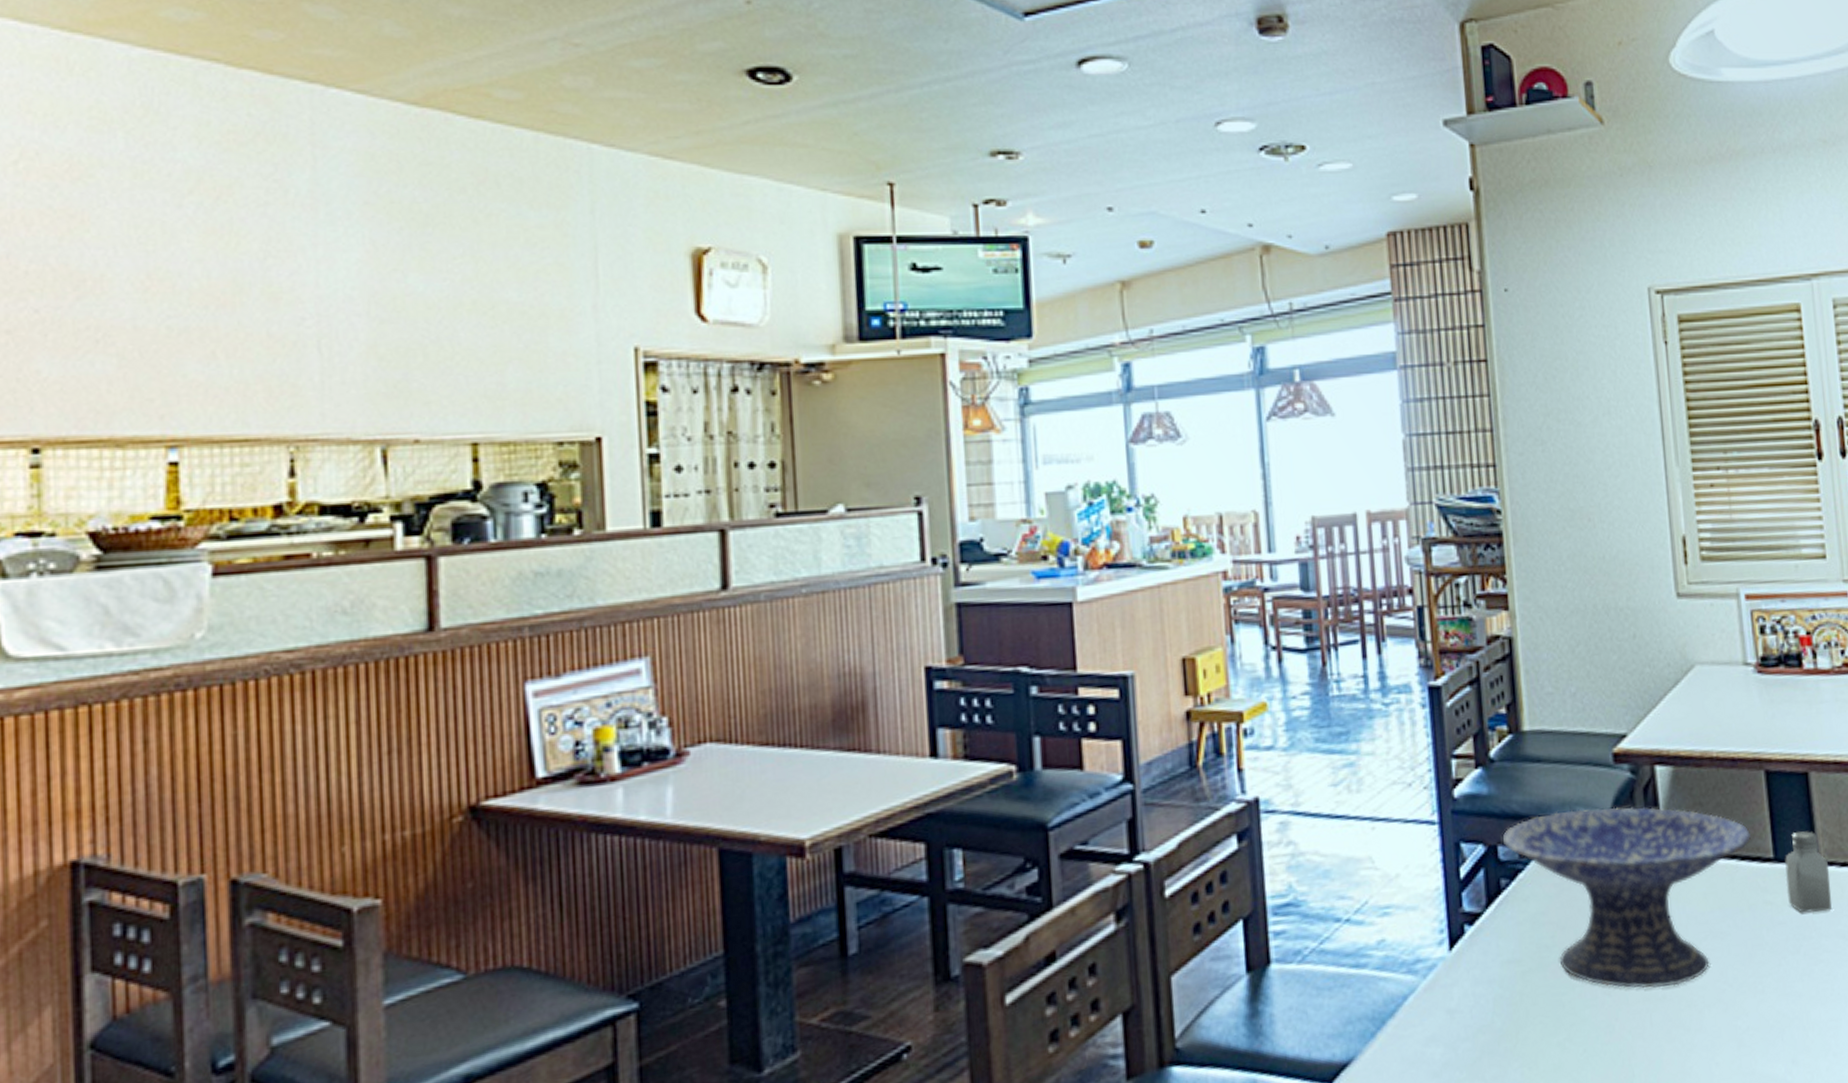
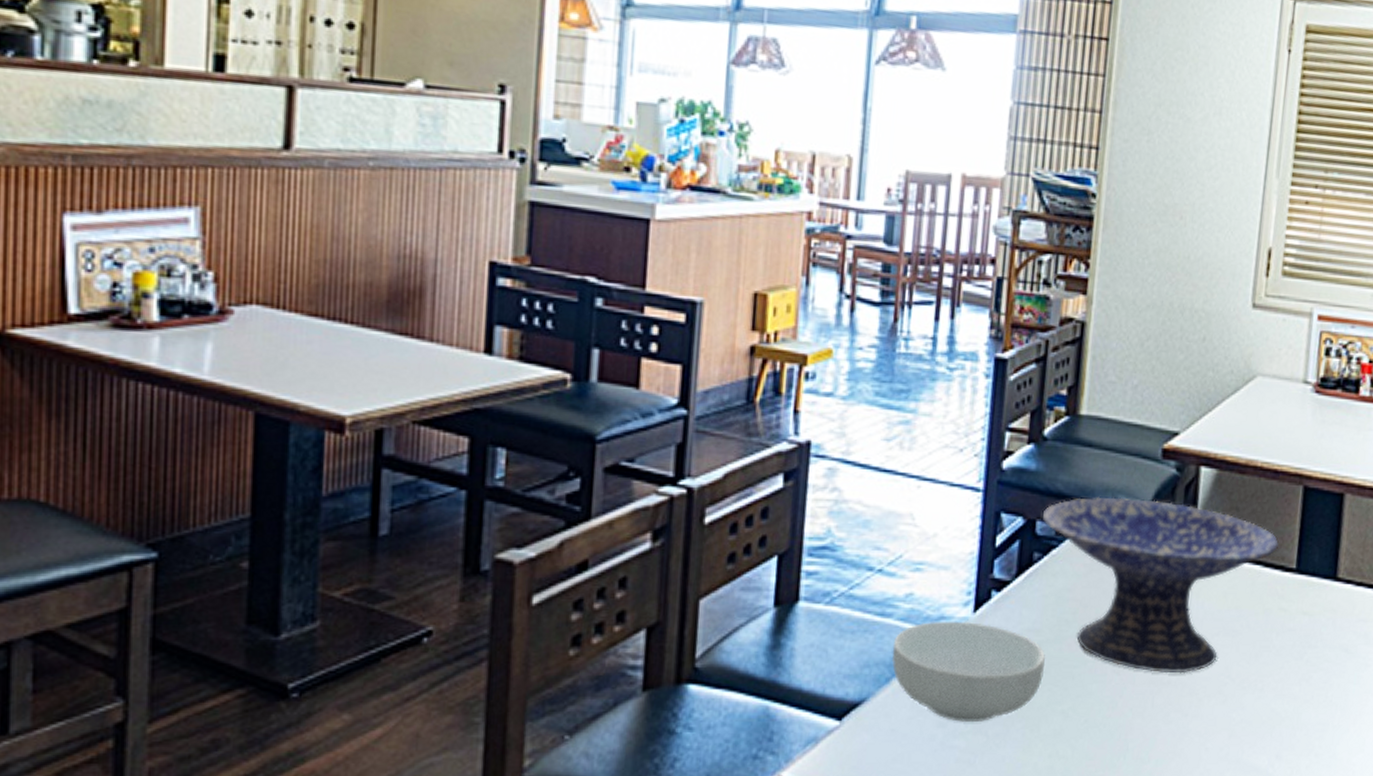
cereal bowl: none [1372,961,1533,1069] -> present [891,621,1046,722]
saltshaker: present [1785,831,1832,913] -> none [1301,548,1346,625]

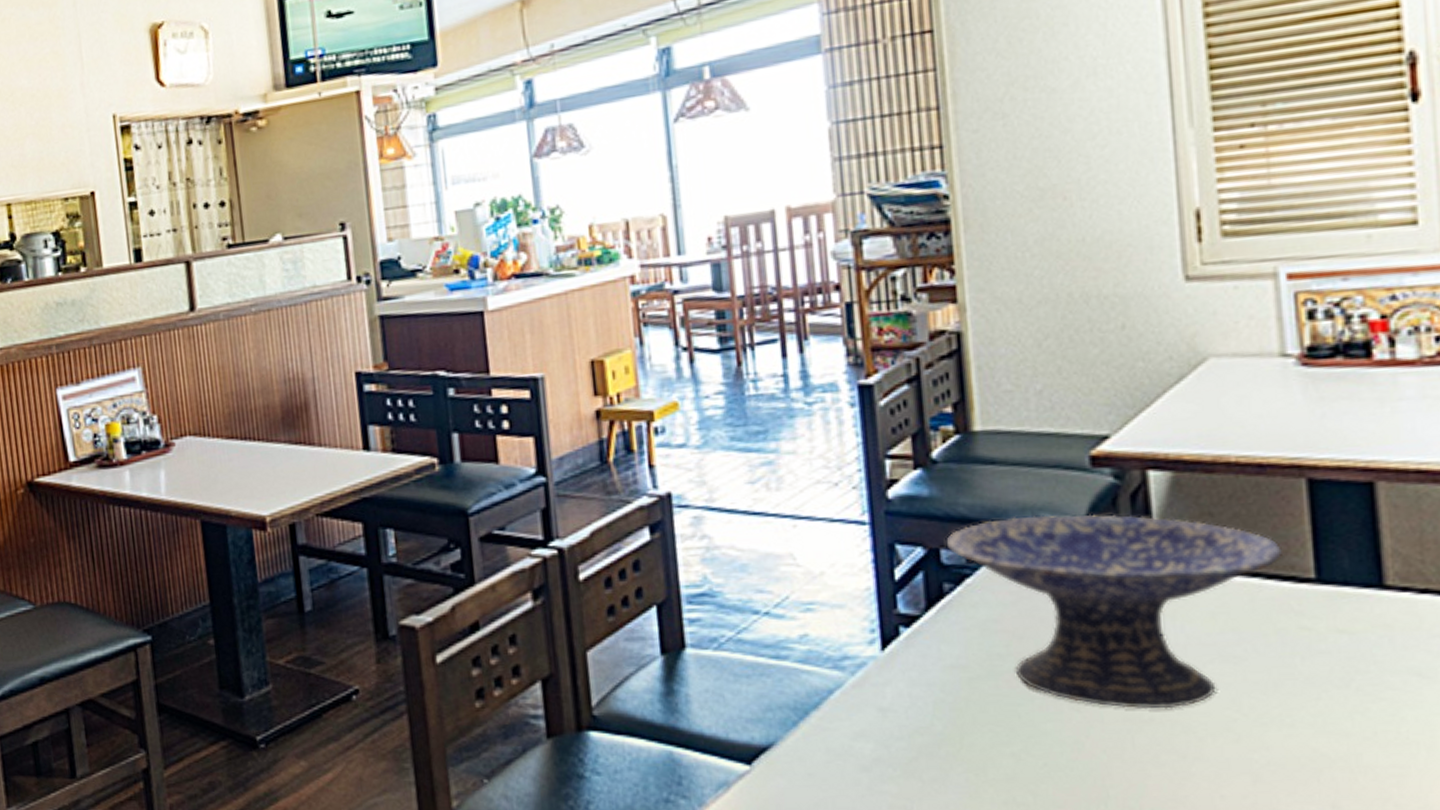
cereal bowl: present [891,621,1046,722] -> none [794,660,981,766]

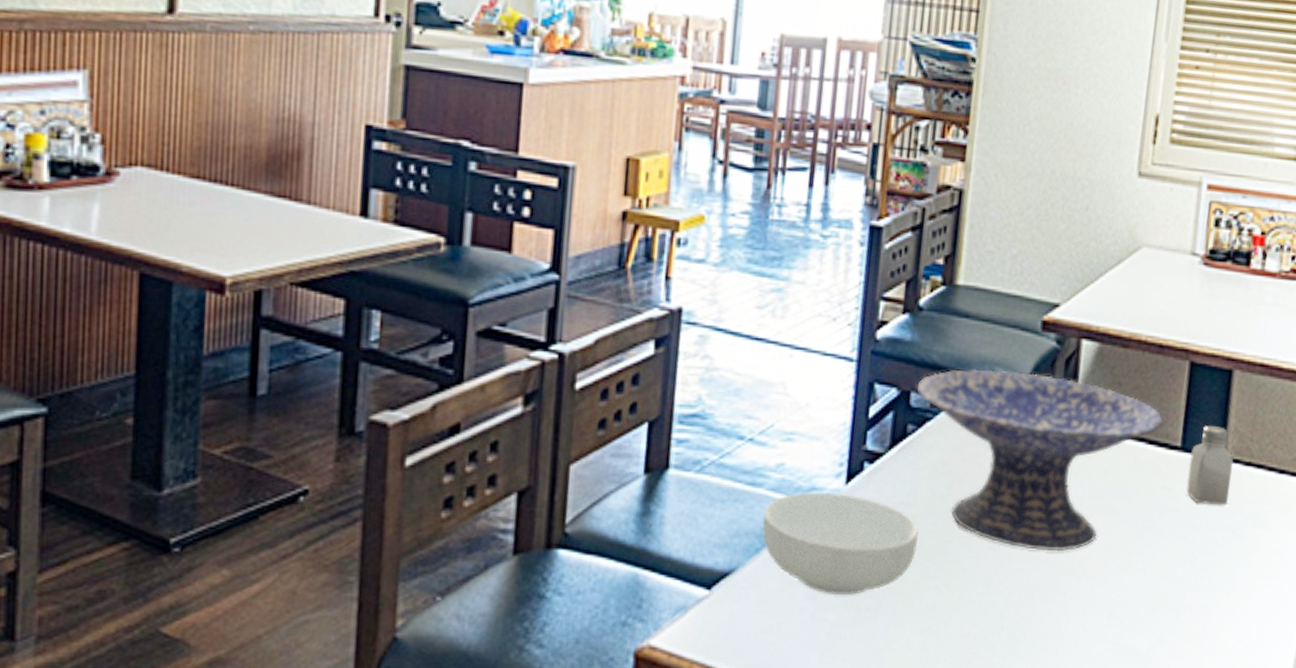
cereal bowl: none [794,660,981,766] -> present [761,492,920,595]
saltshaker: none [1332,550,1404,644] -> present [1186,426,1233,506]

